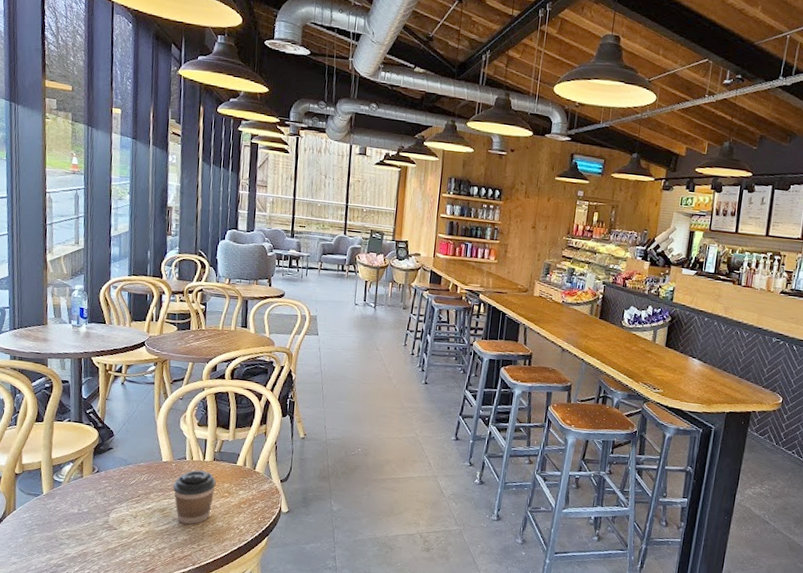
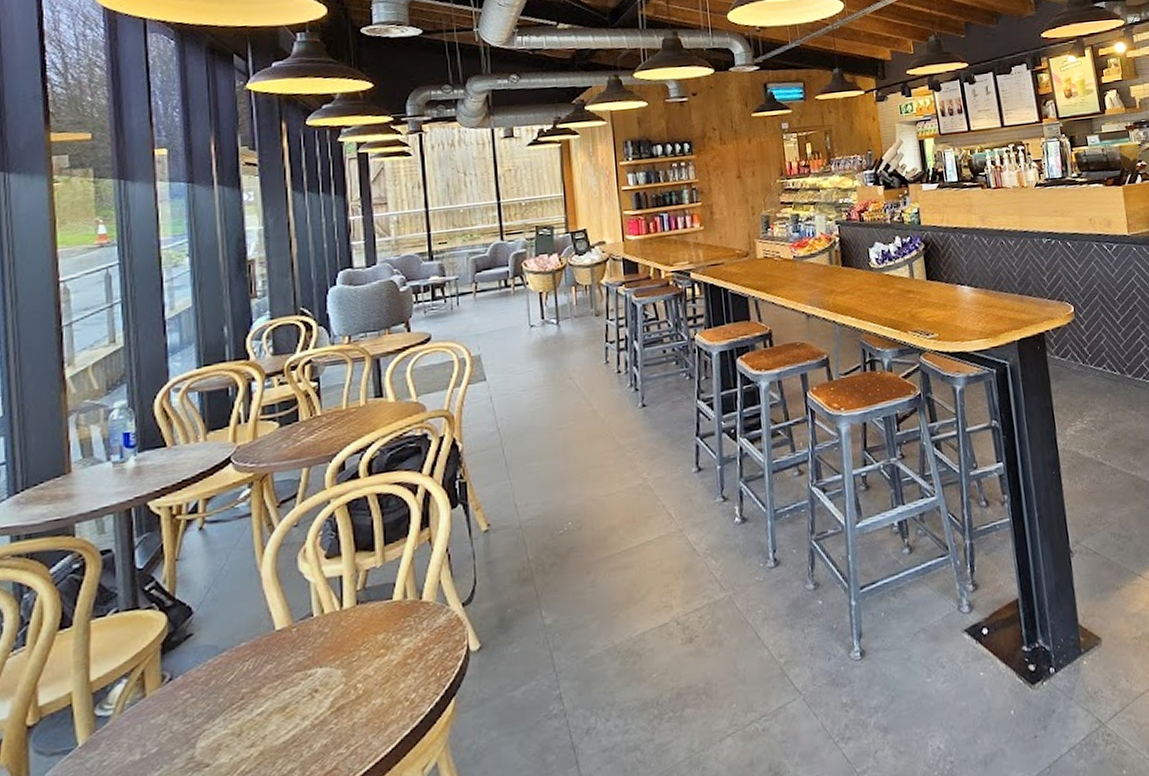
coffee cup: present [173,470,216,525] -> none [297,624,364,721]

